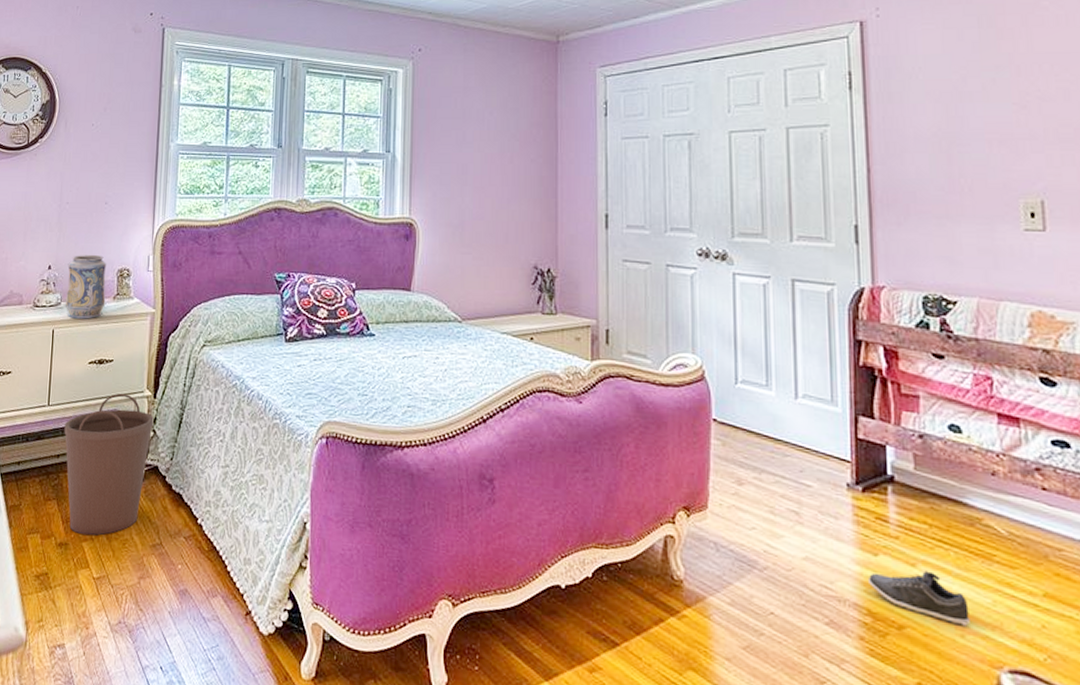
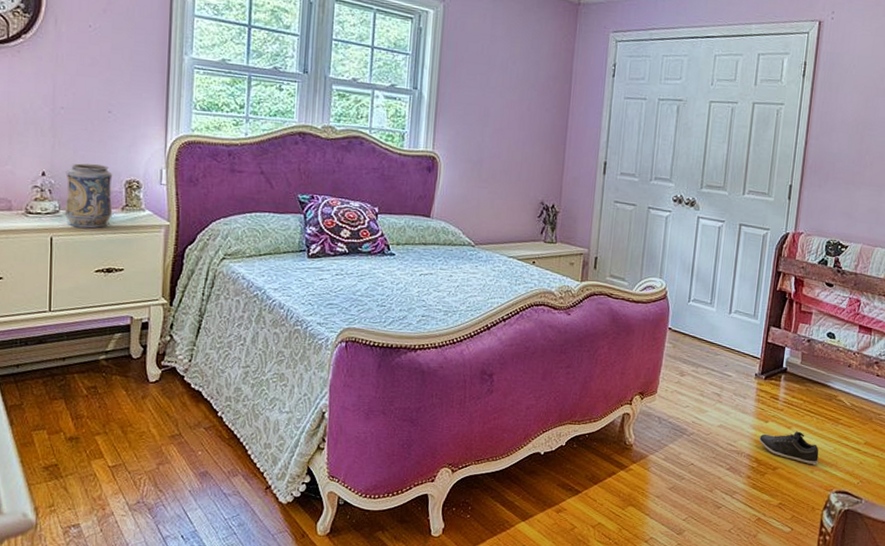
basket: present [64,394,154,536] -> none [69,301,170,430]

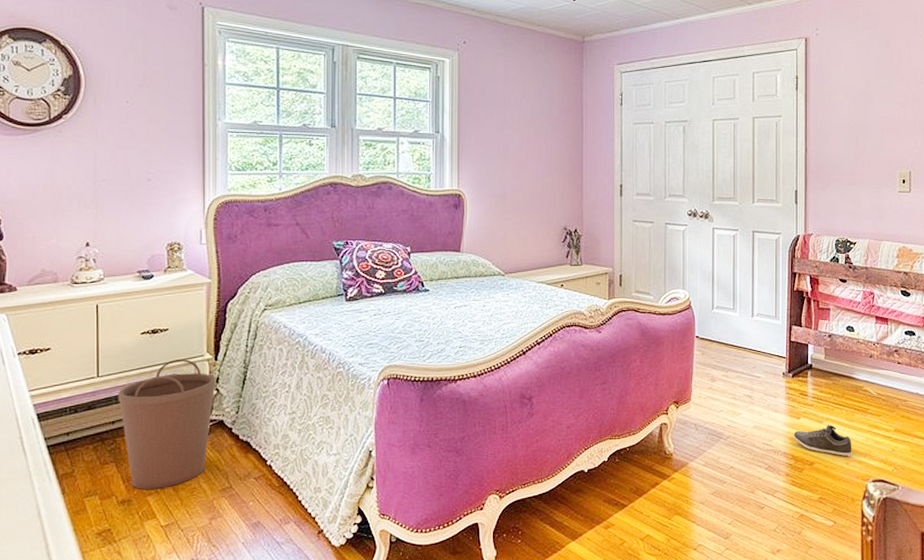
decorative vase: present [64,163,113,229] -> none [109,230,156,293]
basket: none [69,301,170,430] -> present [118,359,216,490]

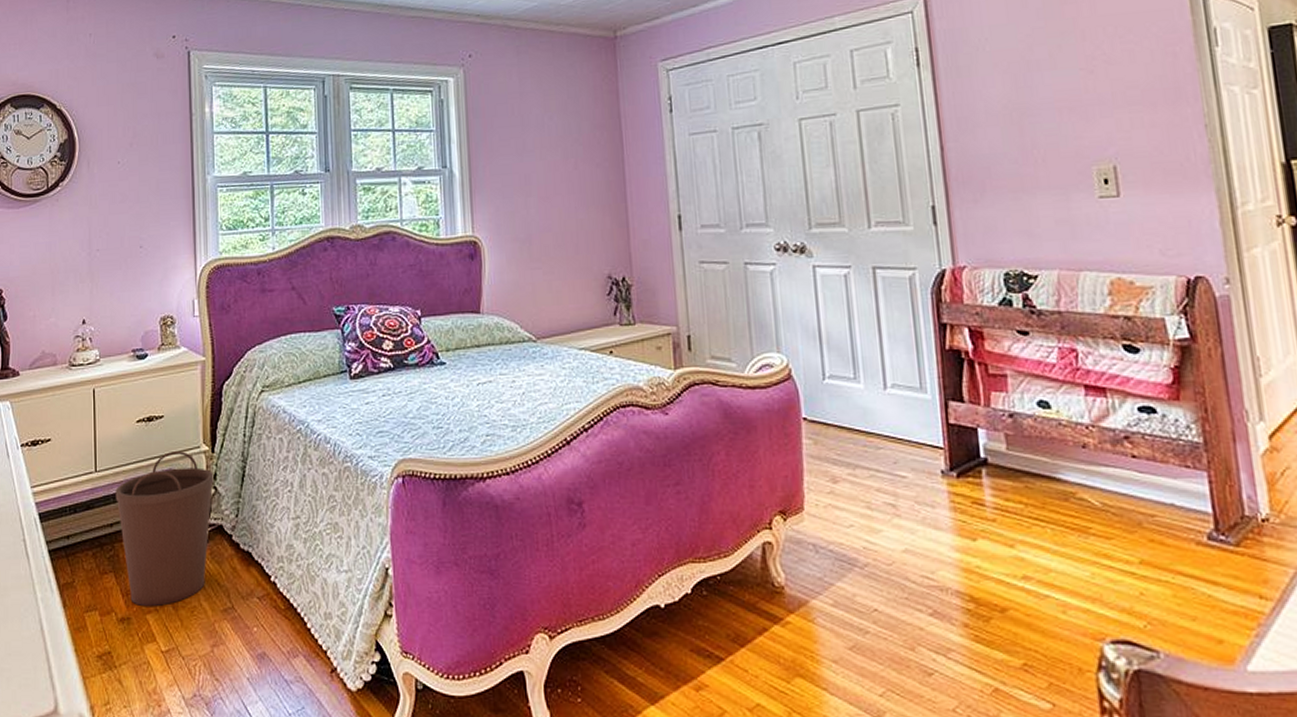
shoe: present [794,425,852,457] -> none [969,550,1071,602]

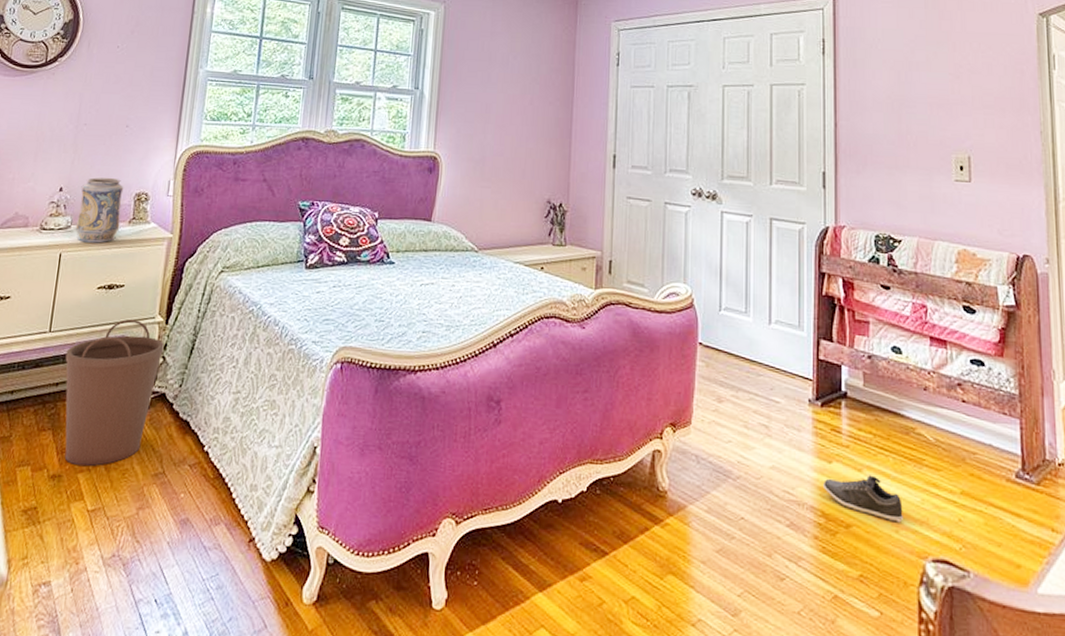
decorative vase: none [104,303,150,375] -> present [75,177,124,243]
shoe: none [969,550,1071,602] -> present [824,475,903,523]

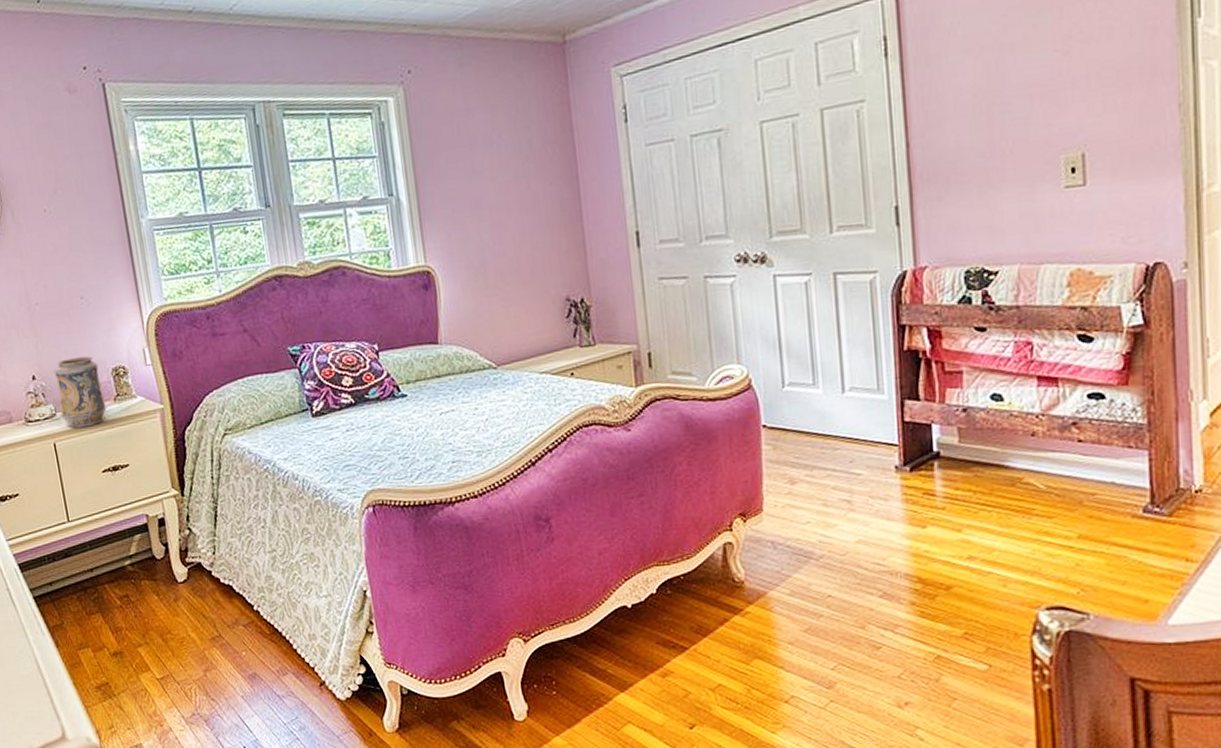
basket: present [64,319,164,467] -> none [91,497,191,641]
shoe: present [824,475,903,523] -> none [918,533,1011,577]

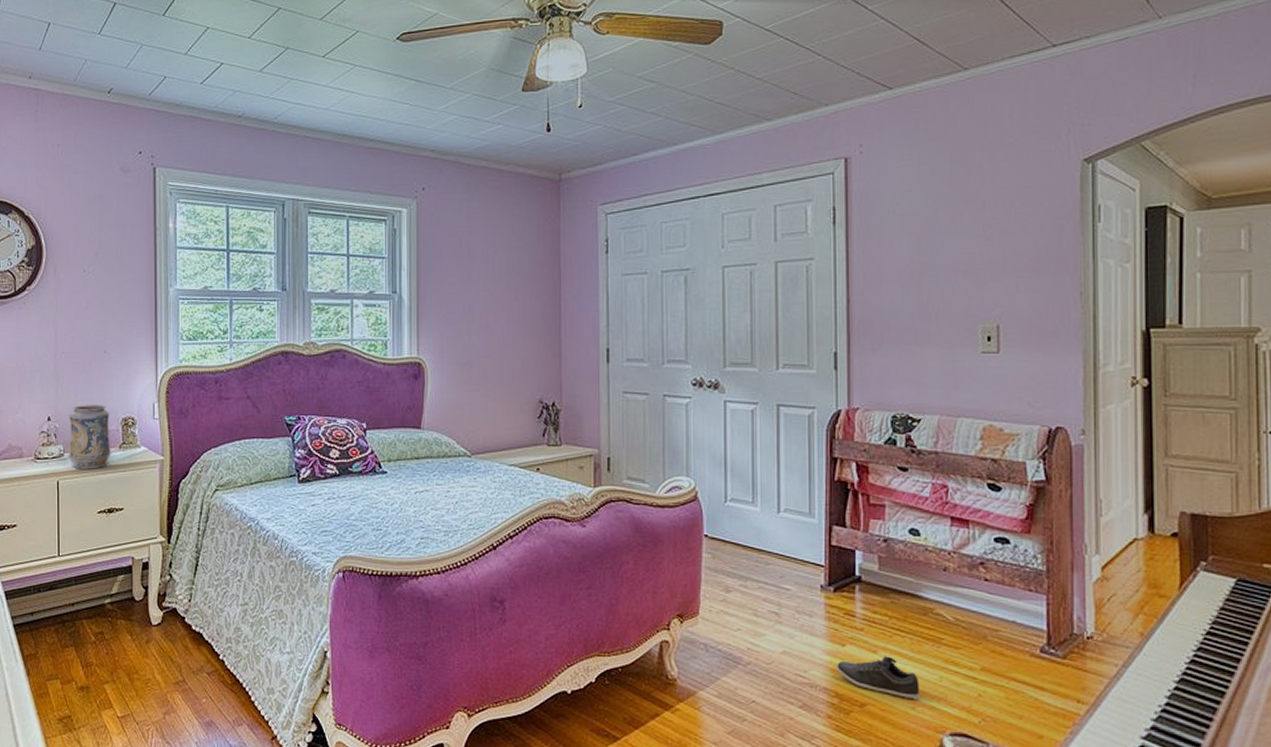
shoe: none [918,533,1011,577] -> present [837,656,920,700]

